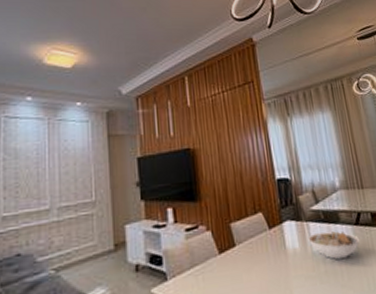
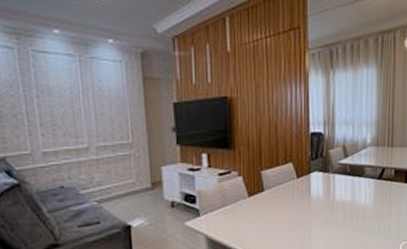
bowl: present [308,231,360,259] -> none [332,183,379,207]

